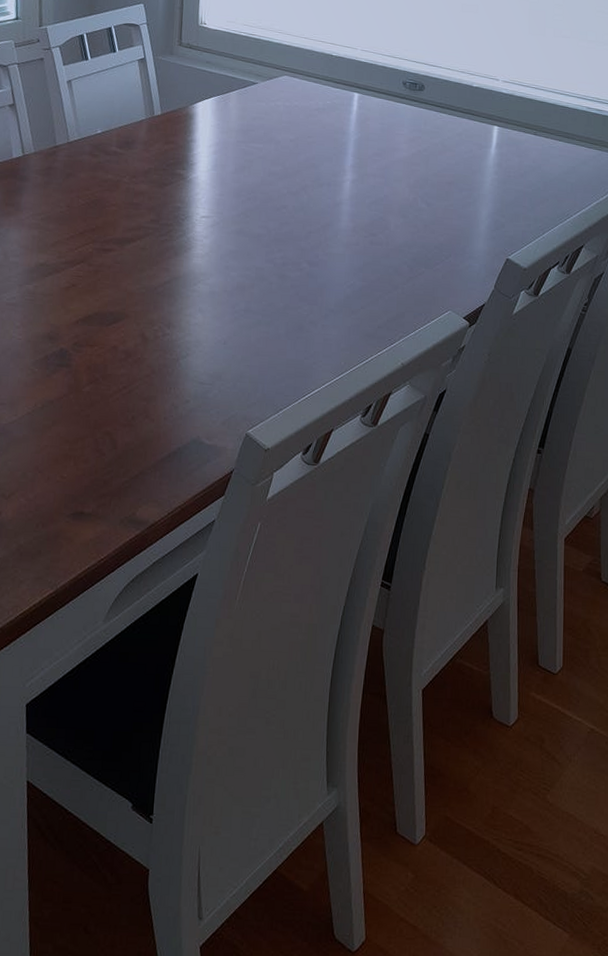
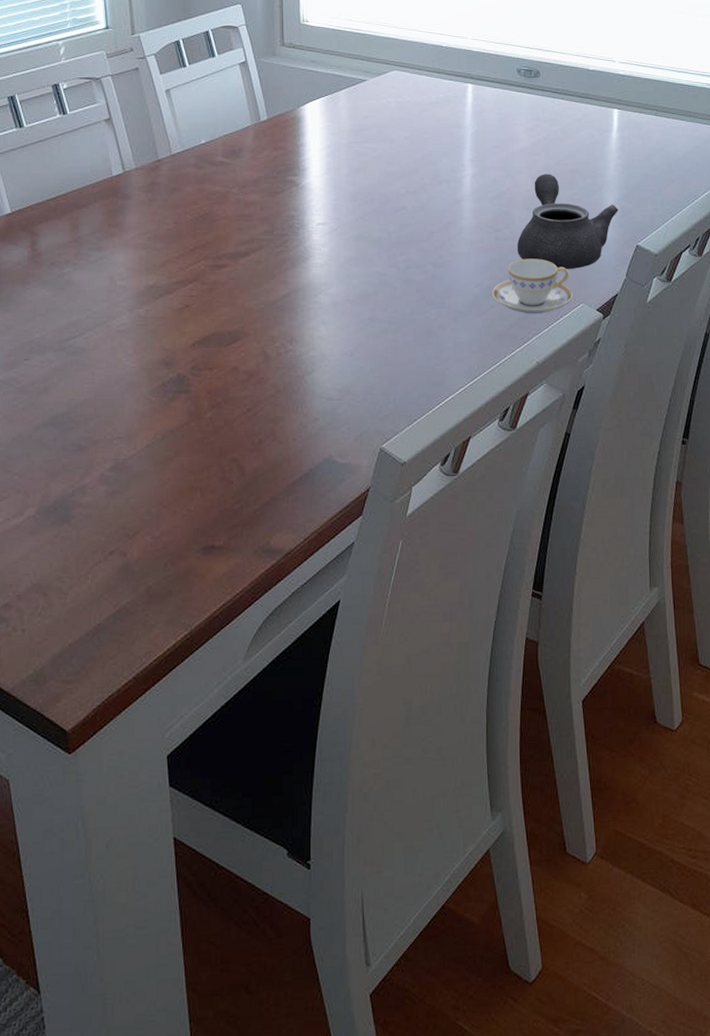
teacup: none [363,263,442,317] -> present [492,258,573,313]
teapot: none [390,183,492,278] -> present [516,174,619,270]

